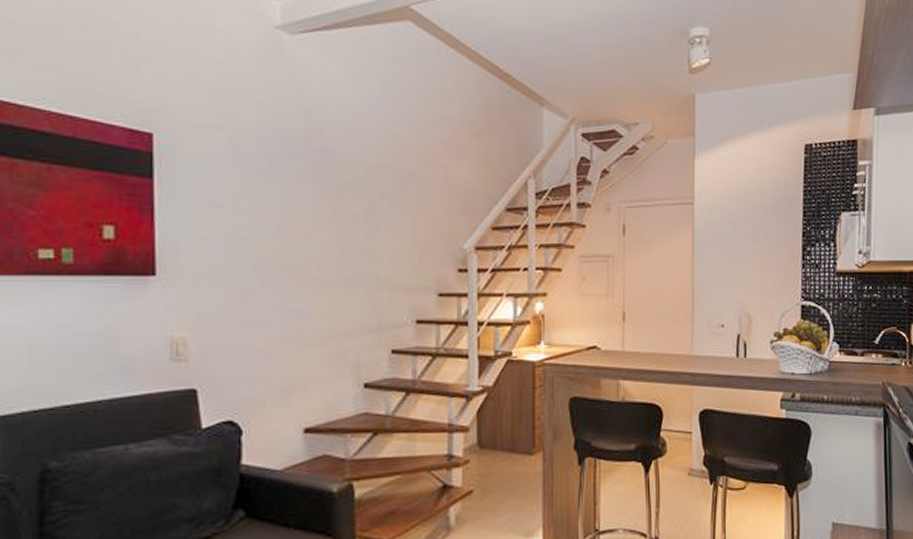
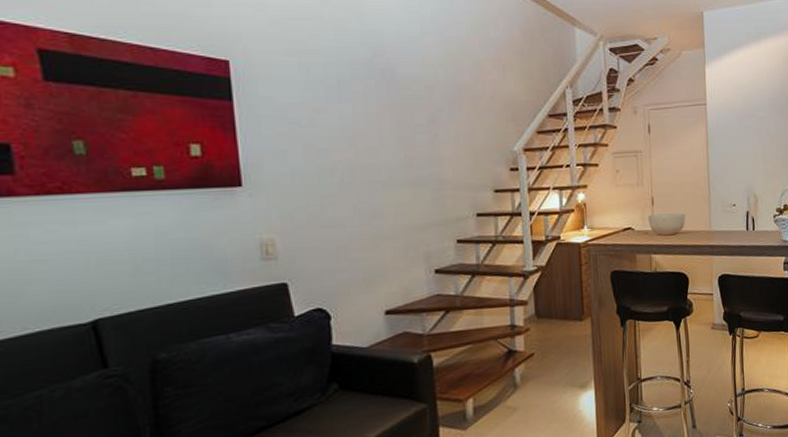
bowl: none [616,332,663,359] -> present [647,213,686,236]

